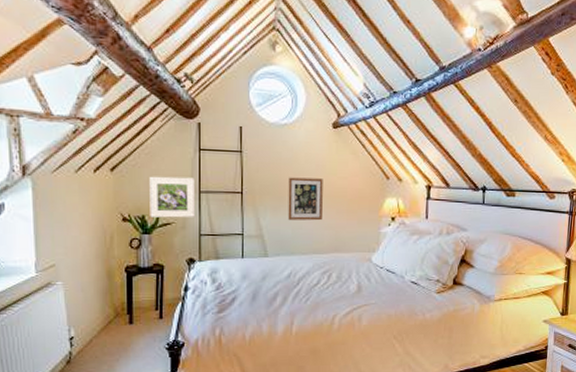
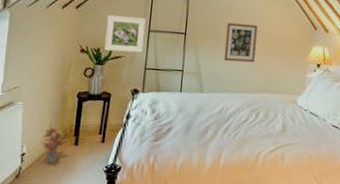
potted plant: none [90,299,121,346] -> present [40,120,68,164]

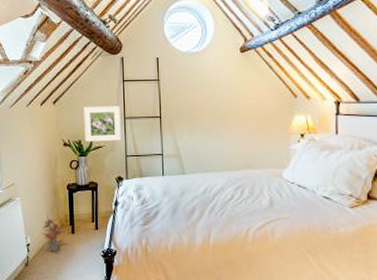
wall art: present [223,22,258,63] -> none [201,100,233,140]

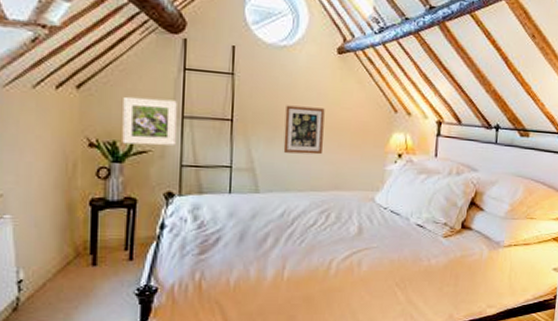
potted plant: present [41,212,65,252] -> none [43,237,83,291]
wall art: none [201,100,233,140] -> present [283,105,325,155]

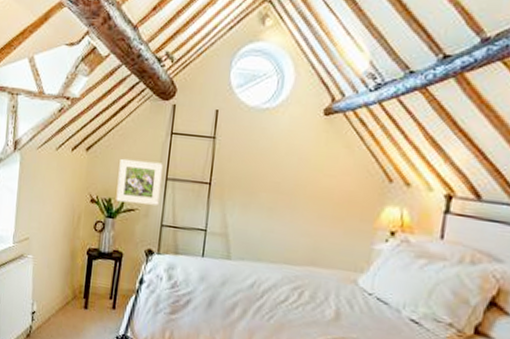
wall art: present [283,105,325,155] -> none [258,170,306,225]

